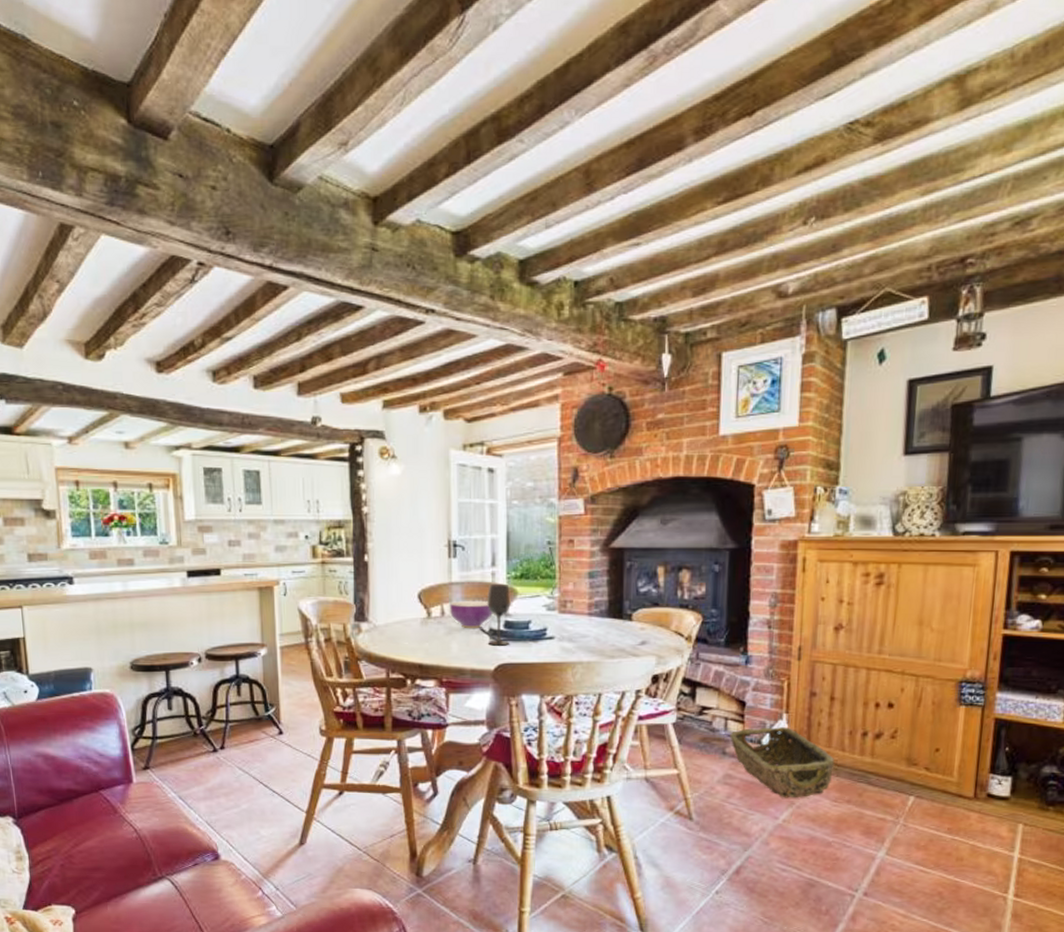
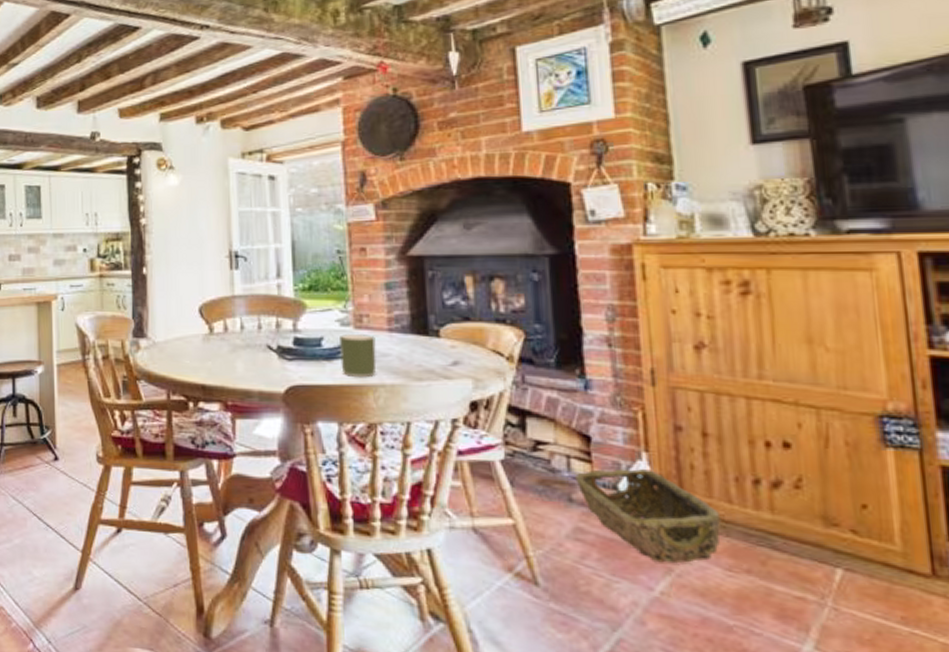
bowl: present [449,601,493,629] -> none [232,316,280,347]
wine glass: present [487,583,511,646] -> none [274,296,300,365]
mug: none [544,617,577,655] -> present [339,333,377,377]

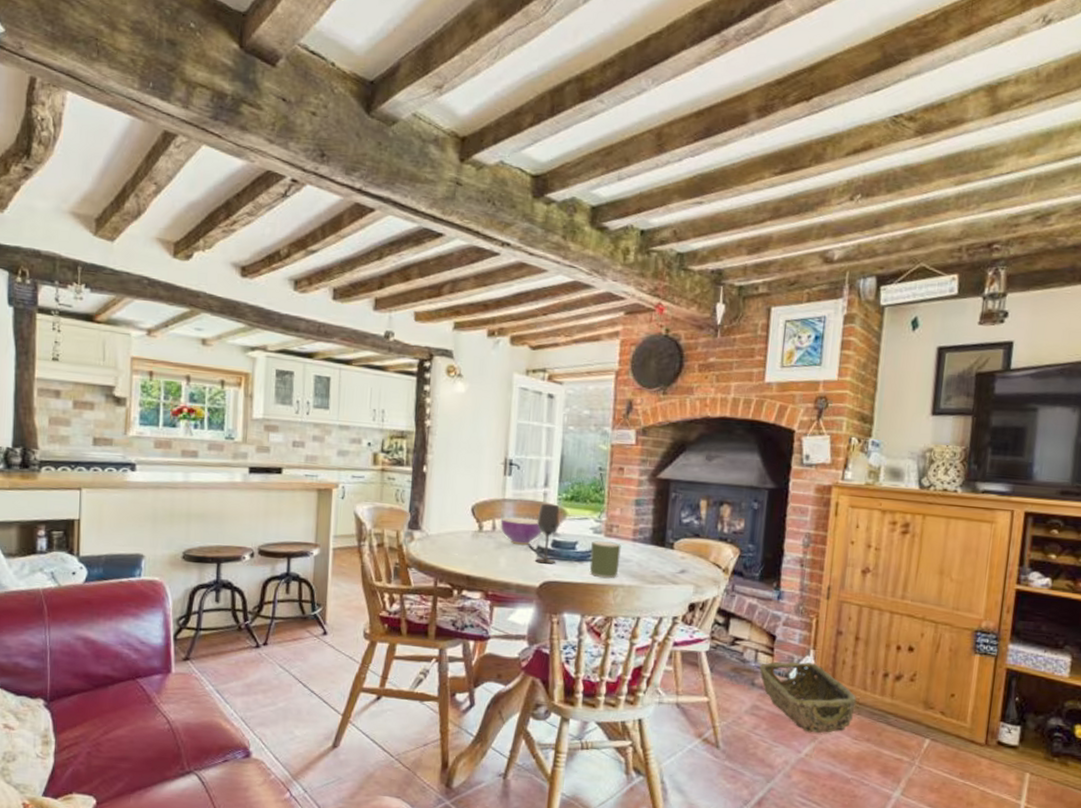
bowl: none [232,316,280,347] -> present [500,517,542,546]
wine glass: none [274,296,300,365] -> present [534,503,560,564]

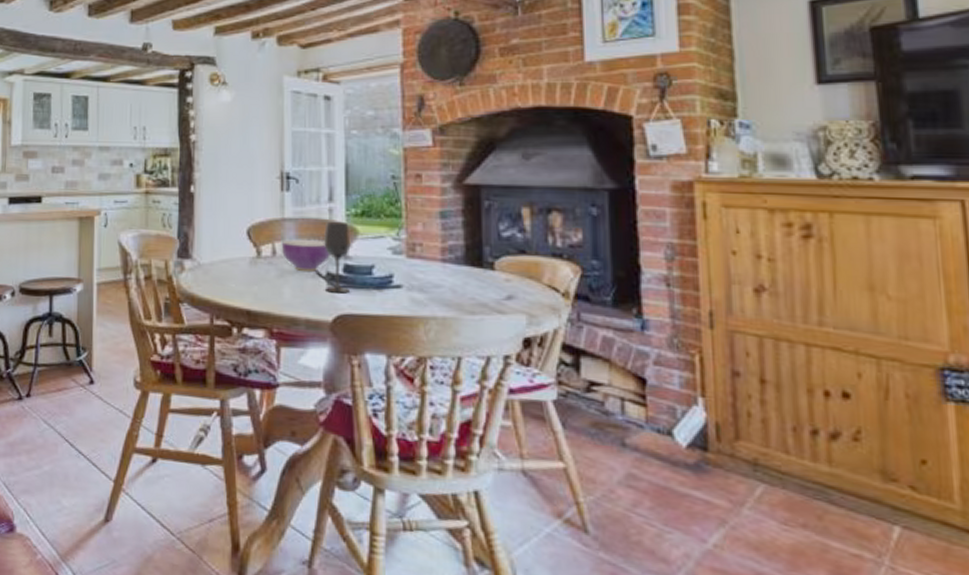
mug: present [589,540,621,578] -> none [390,262,428,308]
woven basket: present [759,661,857,734] -> none [629,414,778,515]

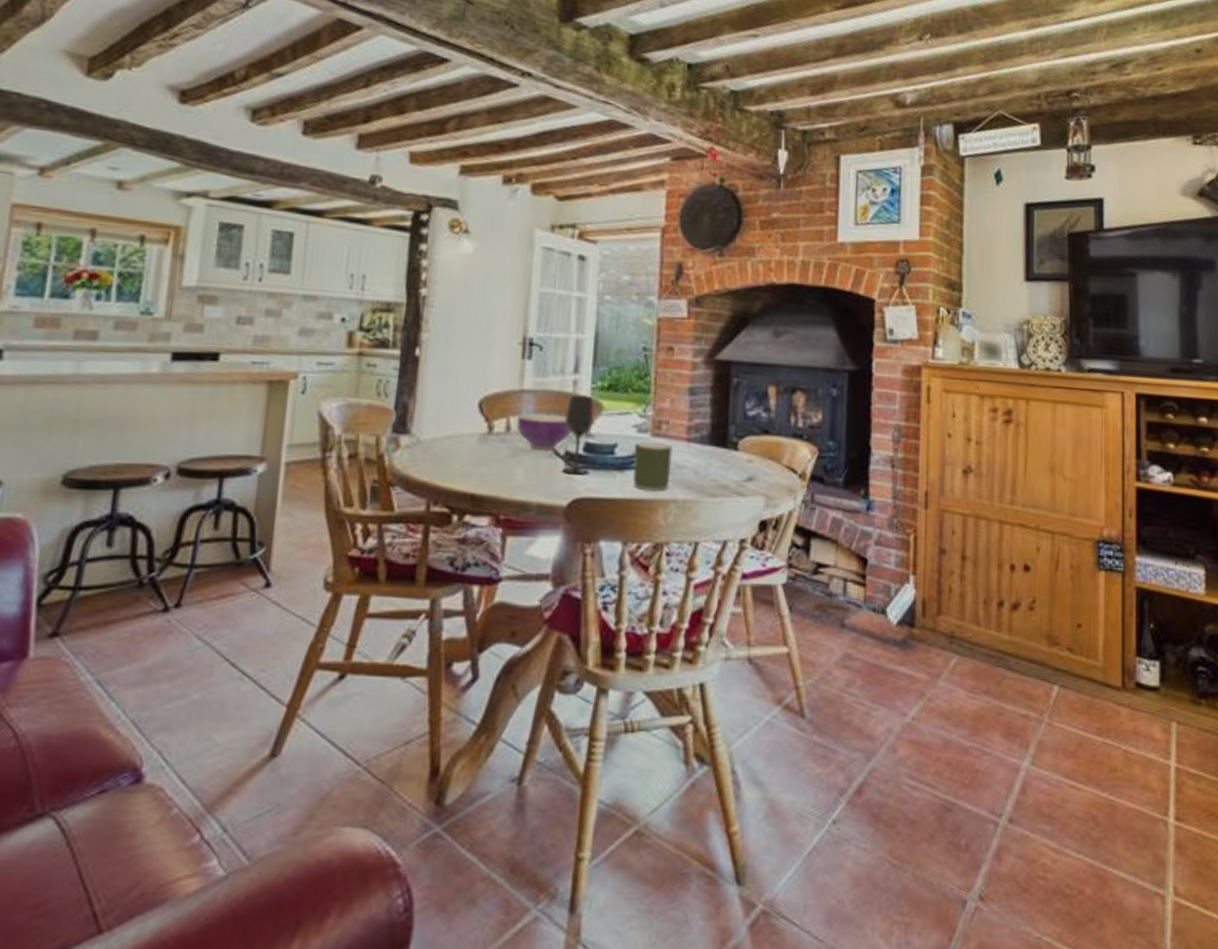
mug: none [390,262,428,308] -> present [632,441,673,491]

